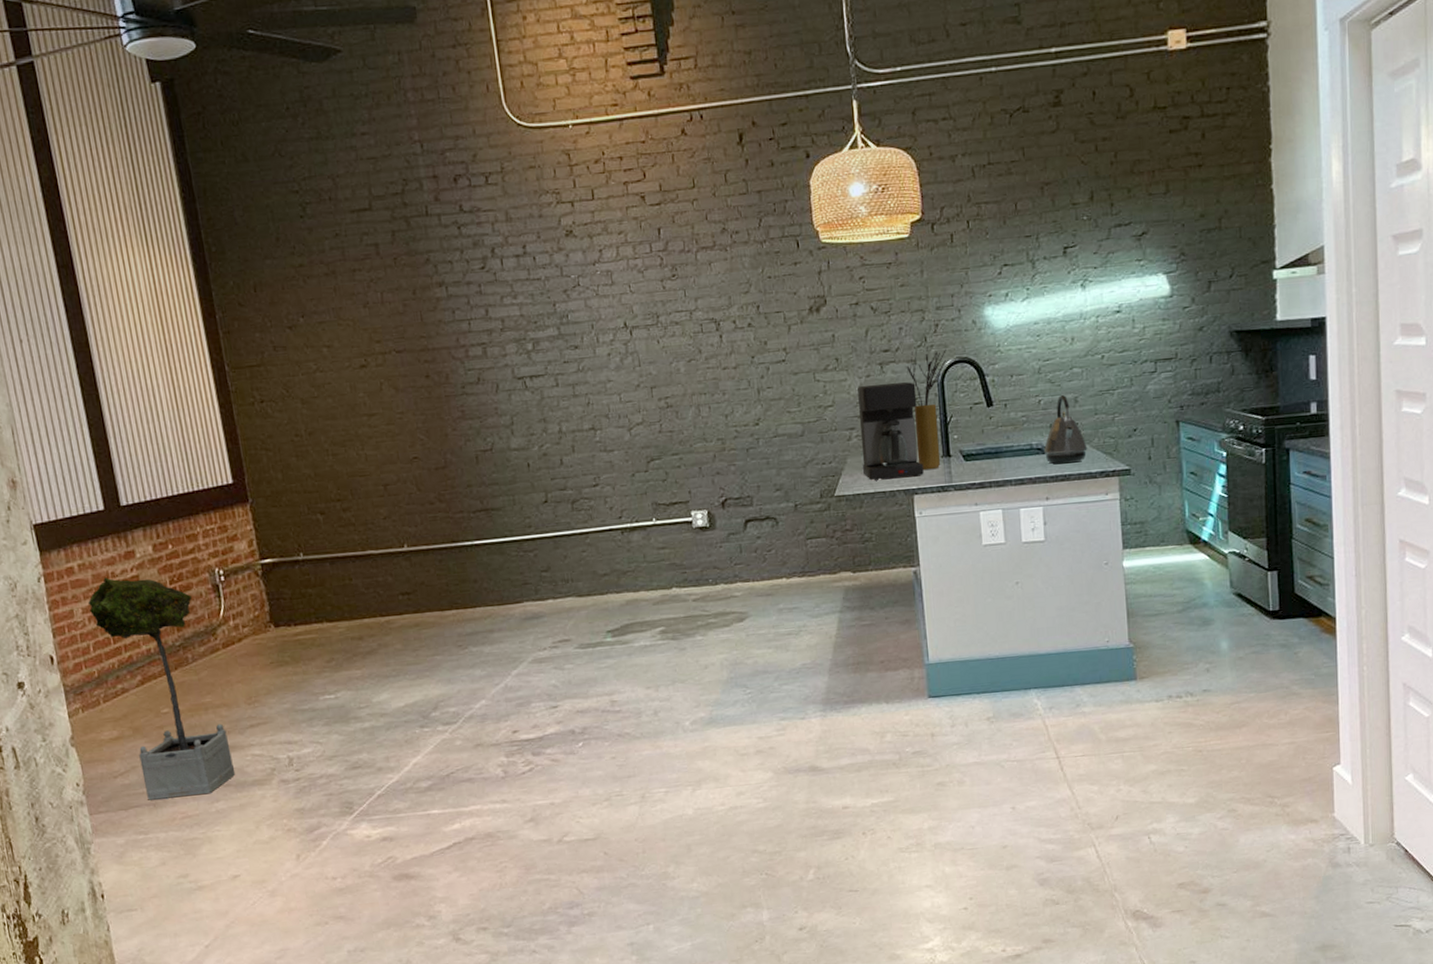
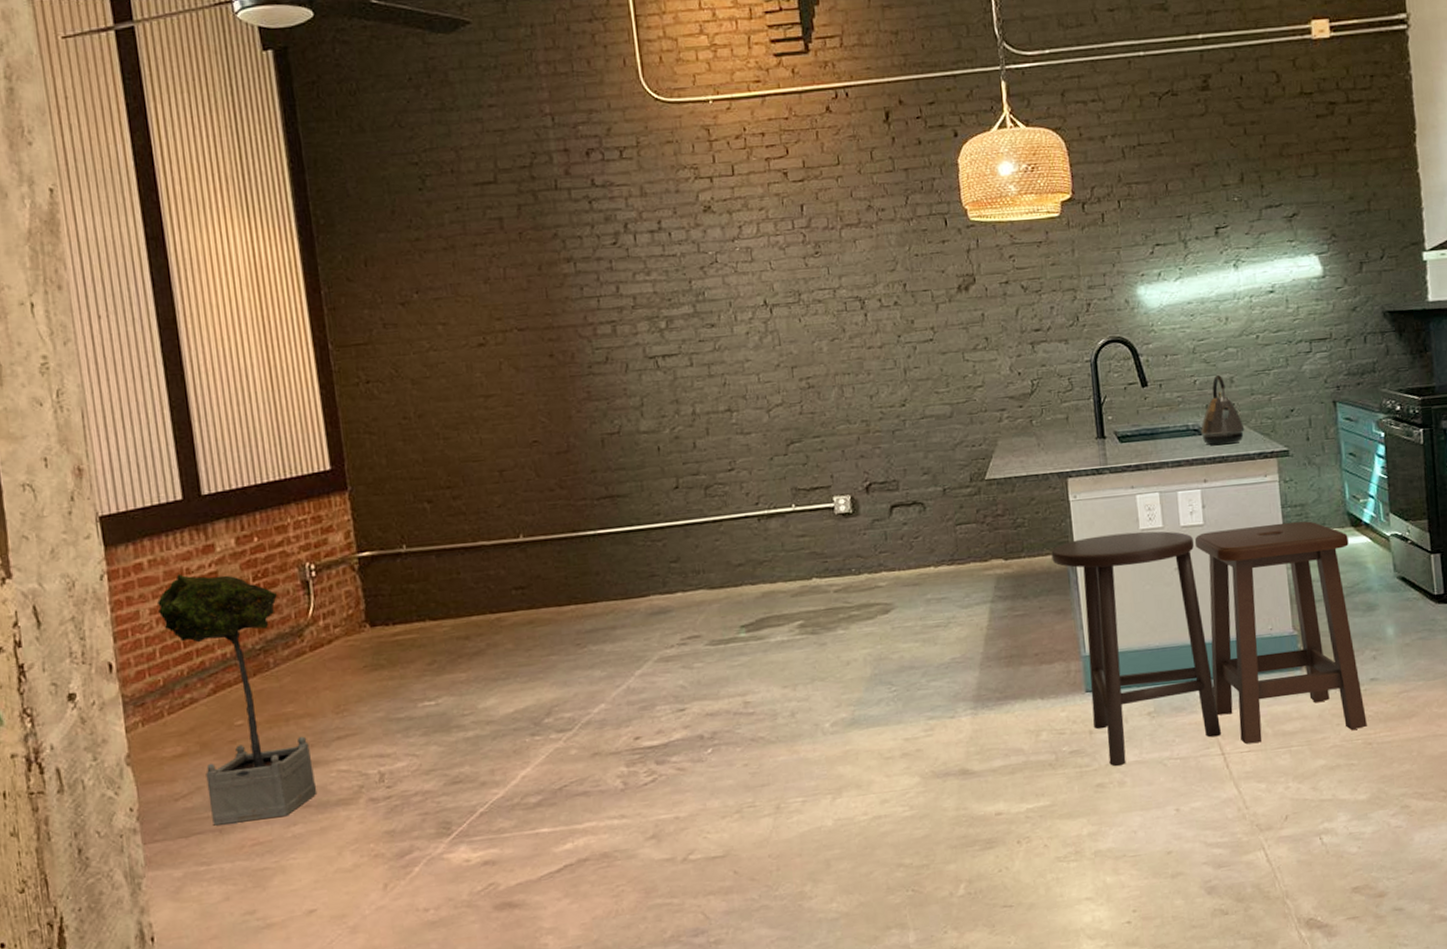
coffee maker: present [857,382,924,481] -> none [1008,362,1078,463]
bar stool: none [897,546,1057,766] -> present [1051,531,1221,766]
vase: present [906,346,947,470] -> none [1058,325,1099,452]
stool: none [1035,538,1198,749] -> present [1194,521,1367,744]

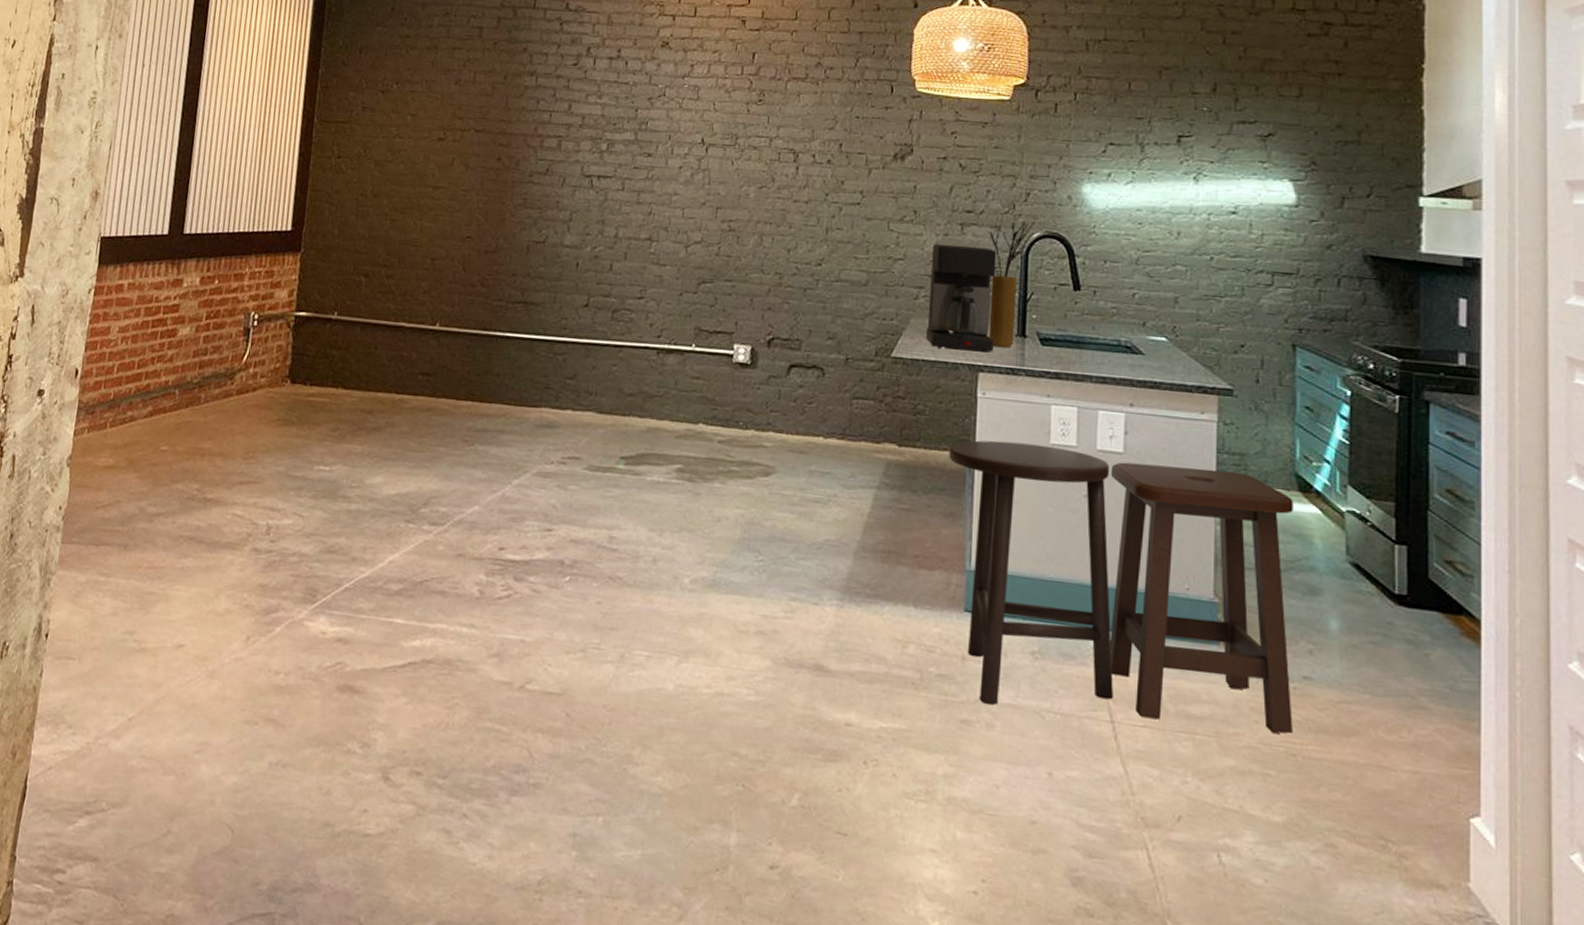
potted tree: present [157,574,318,826] -> none [120,301,222,547]
coffee maker: none [1008,362,1078,463] -> present [925,244,997,353]
vase: none [1058,325,1099,452] -> present [988,214,1036,347]
kettle: present [1200,374,1245,446] -> none [1132,291,1184,371]

